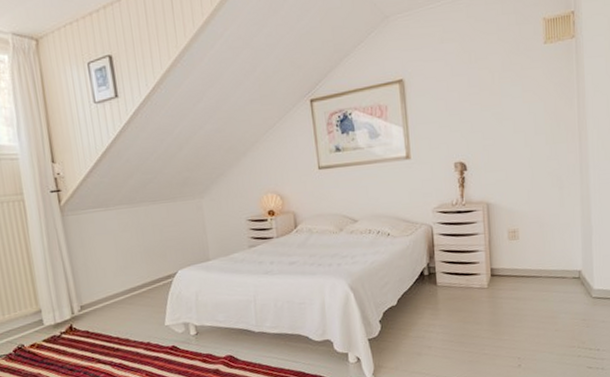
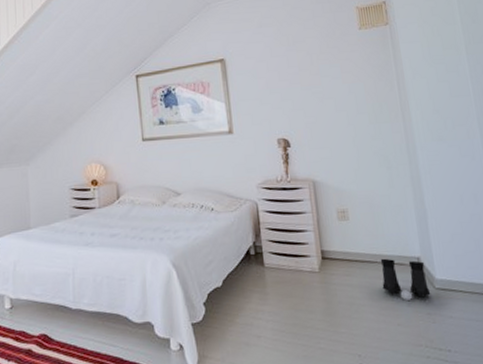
boots: none [544,273,588,309] -> present [380,258,431,300]

